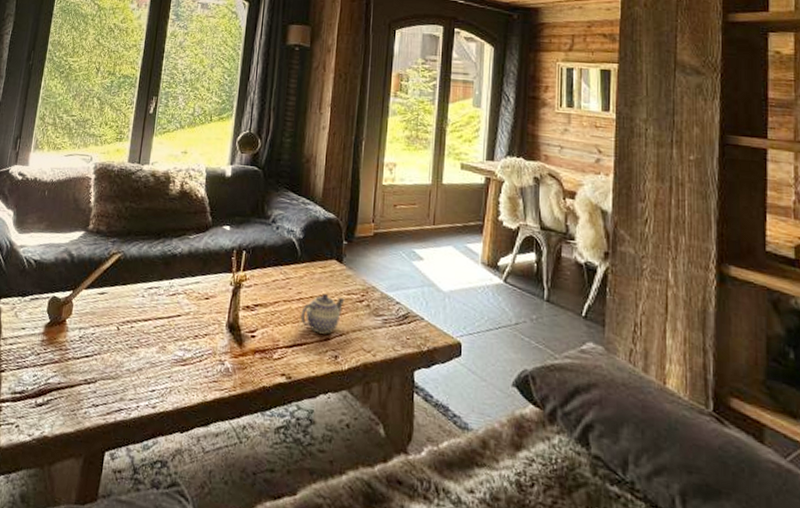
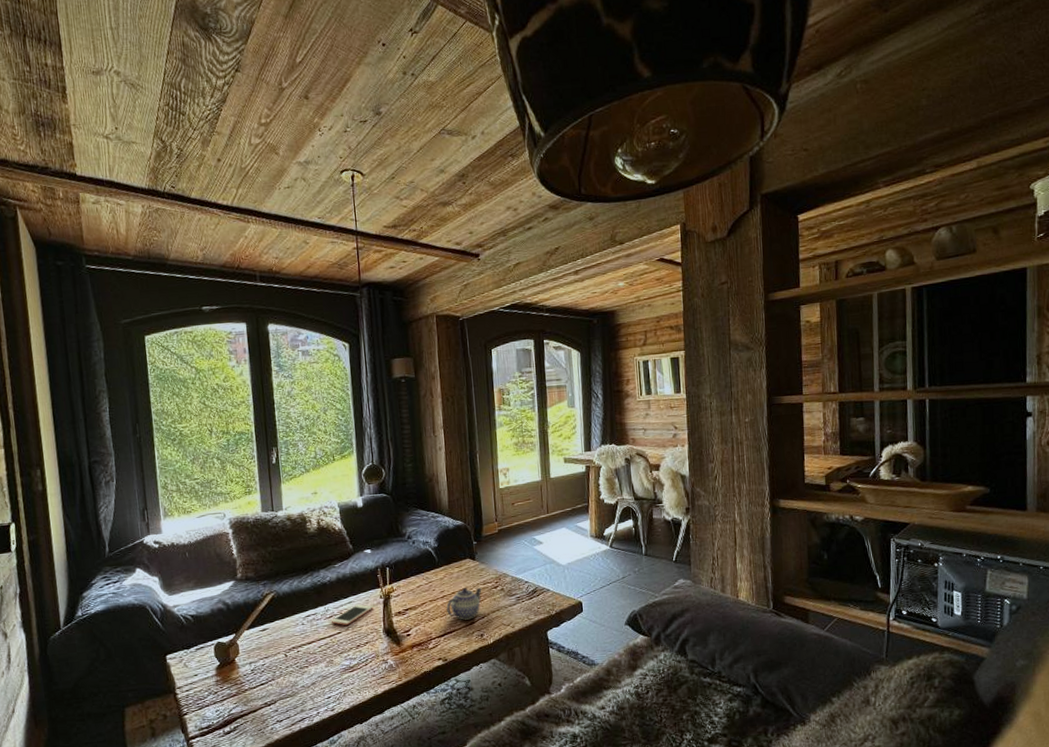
cell phone: none [172,286,221,309] -> present [330,604,374,626]

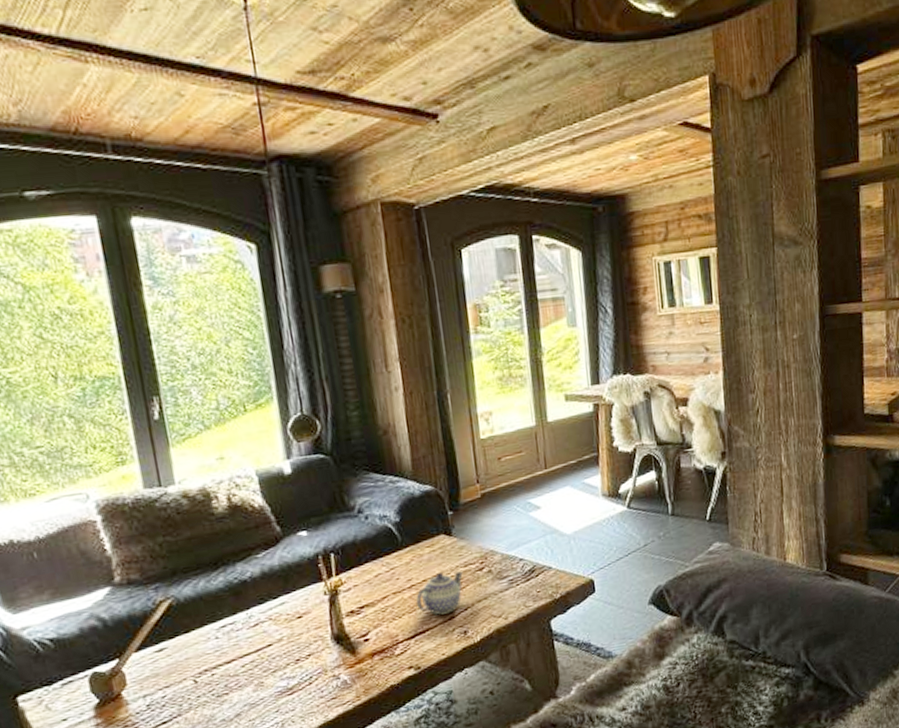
cell phone: present [330,604,374,626] -> none [256,605,316,635]

